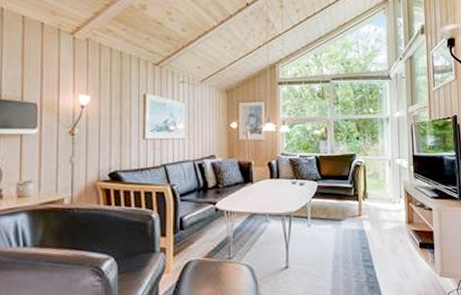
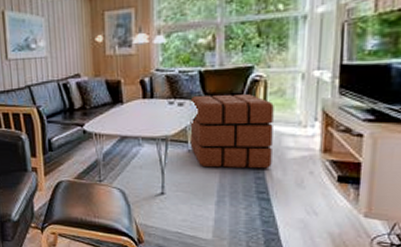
pouf: none [309,176,373,240] -> present [190,94,274,169]

